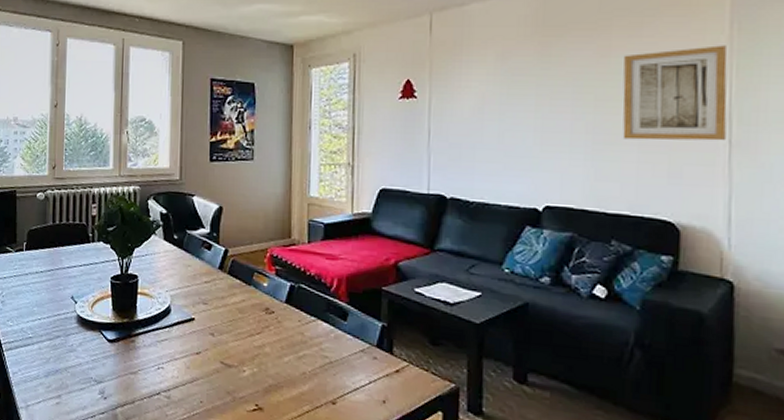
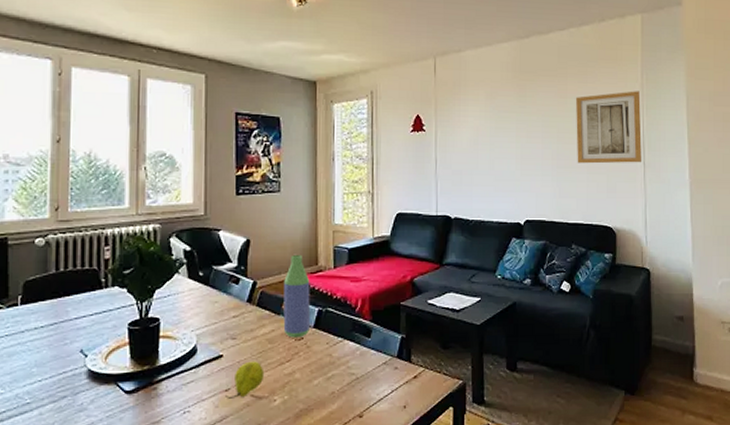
fruit: none [196,328,235,363] -> present [225,361,265,399]
bottle: none [254,226,283,311] -> present [283,255,310,338]

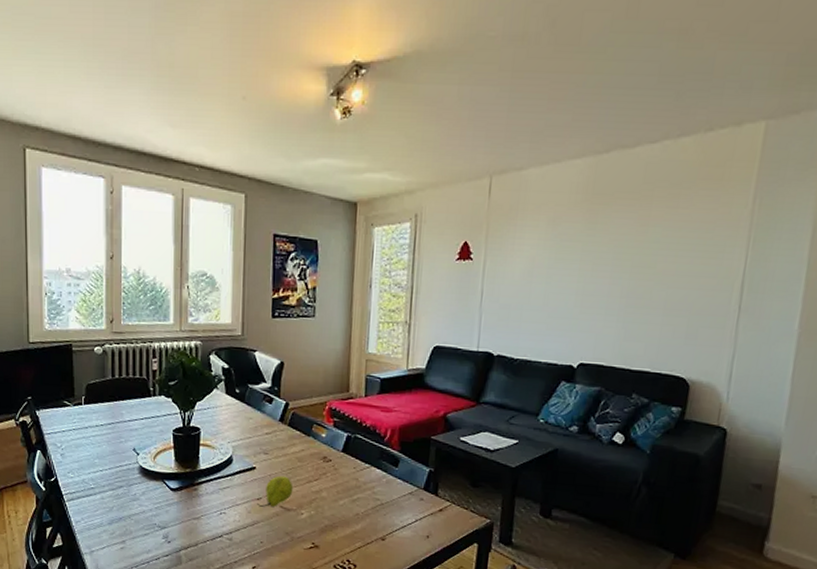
bottle: present [283,255,310,338] -> none [312,380,341,460]
wall art: present [576,91,642,164] -> none [651,219,748,307]

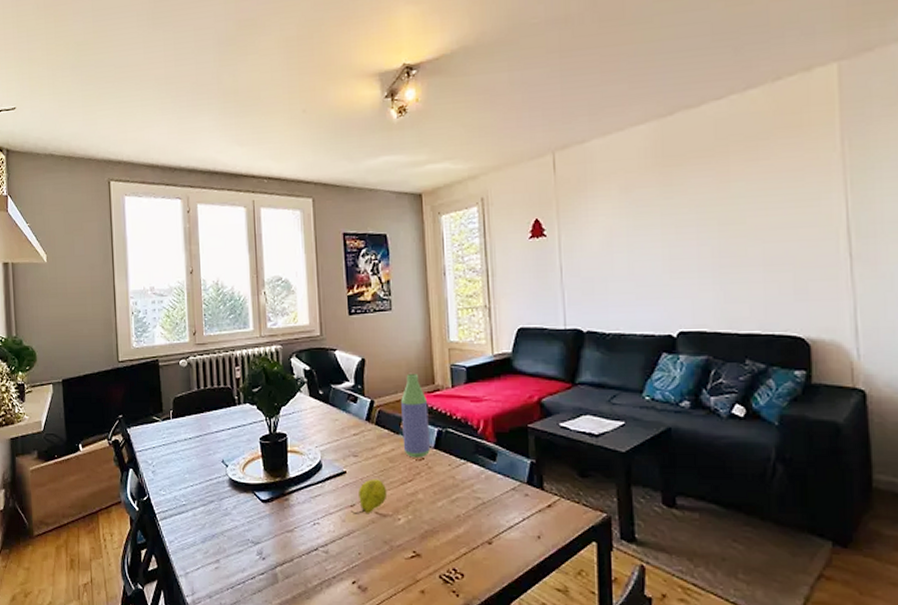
bottle: none [312,380,341,460] -> present [401,374,430,458]

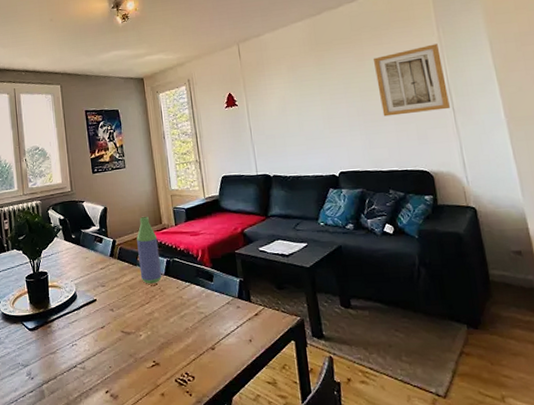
fruit: present [351,479,388,514] -> none [102,303,130,334]
wall art: none [743,162,846,261] -> present [374,44,450,117]

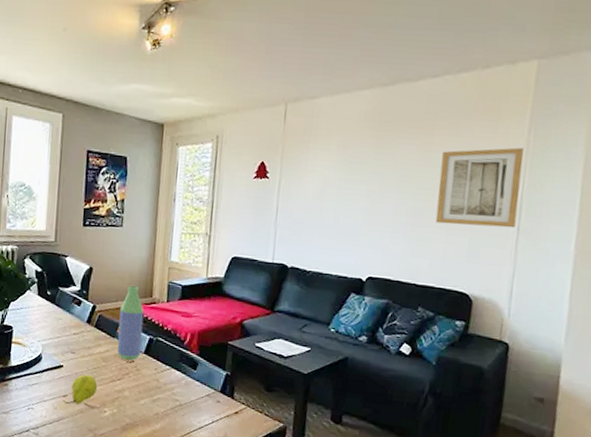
fruit: none [102,303,130,334] -> present [63,374,98,404]

